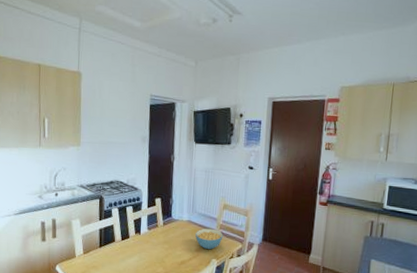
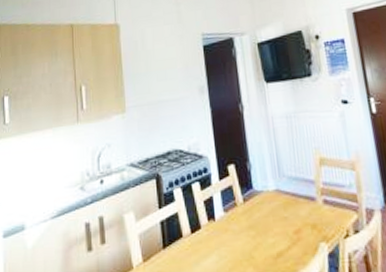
cereal bowl: present [195,228,223,250] -> none [288,196,329,230]

